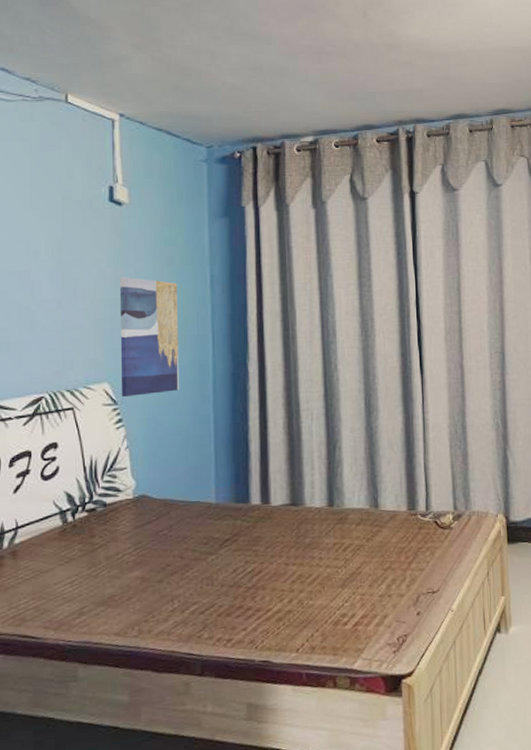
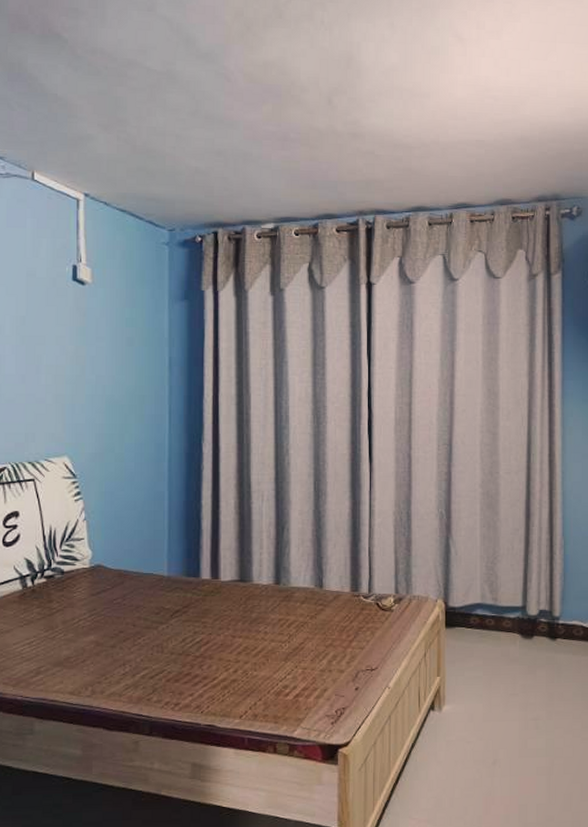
wall art: present [119,276,179,397] -> none [80,354,136,471]

